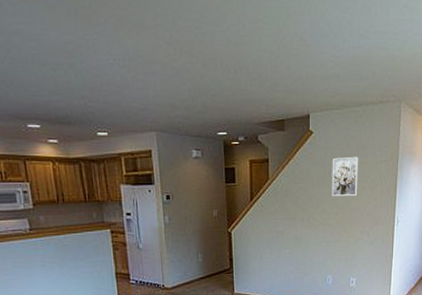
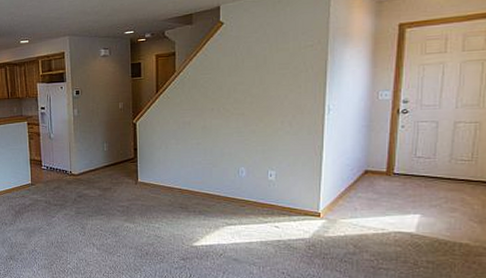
wall art: present [332,156,359,197] -> none [245,43,278,86]

